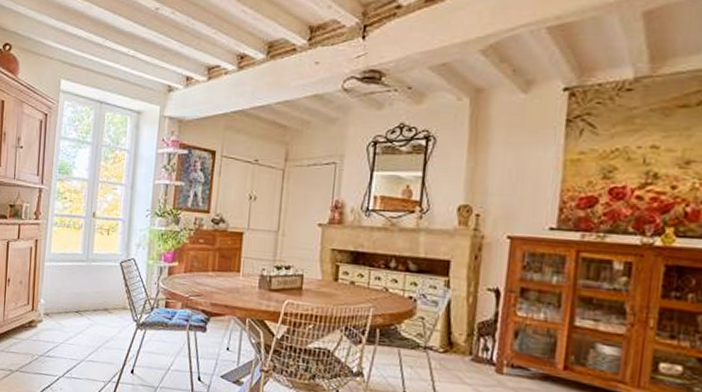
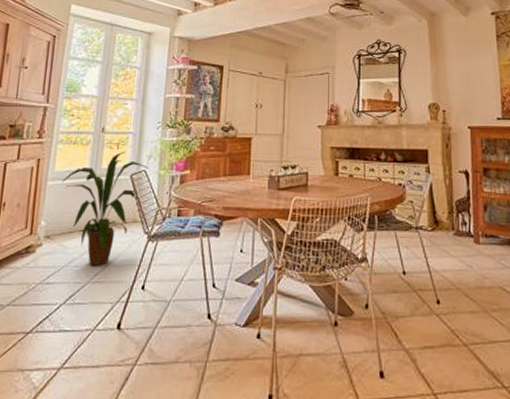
house plant: none [58,237,138,346] -> present [62,151,149,266]

